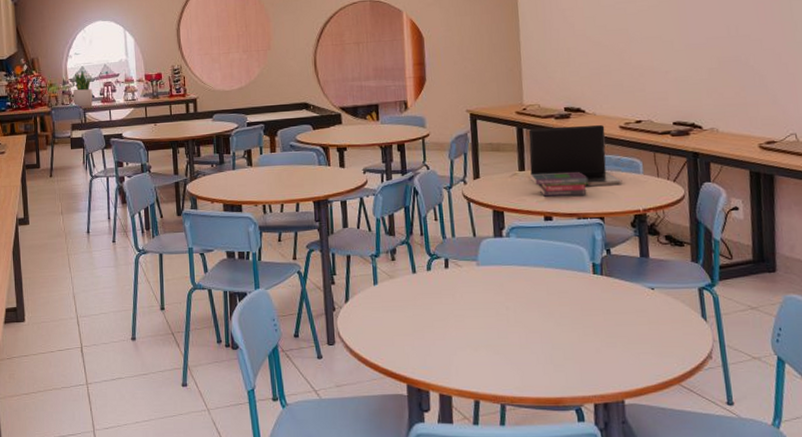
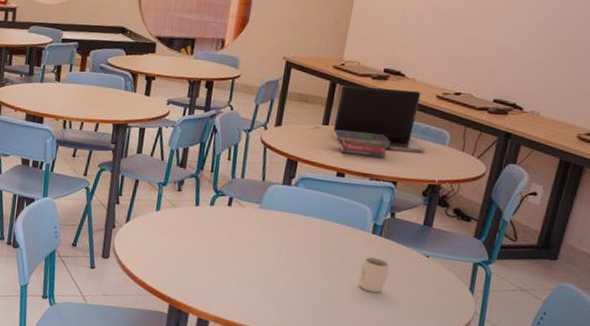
mug: none [590,298,620,336] -> present [358,257,390,293]

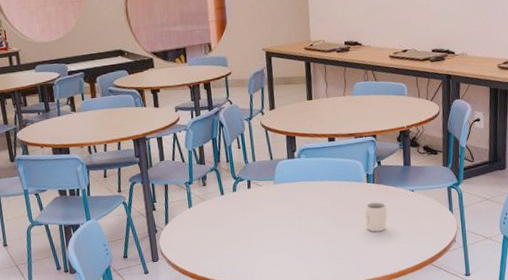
books: present [331,129,391,159] -> none [316,98,364,121]
laptop computer: present [333,84,425,153] -> none [315,55,391,112]

